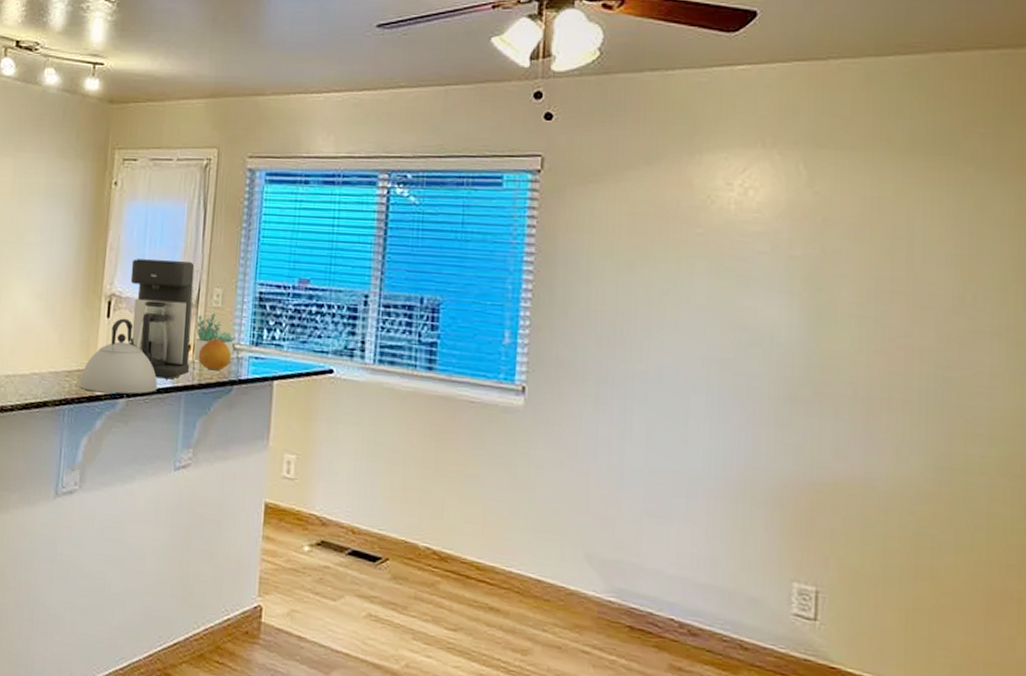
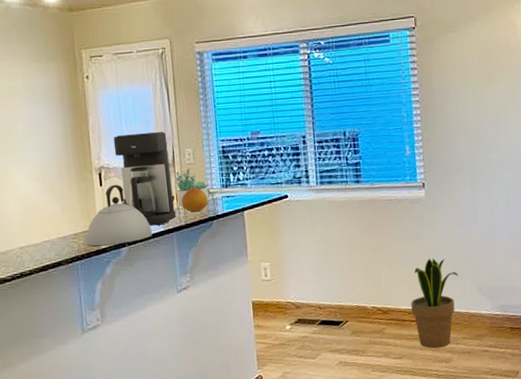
potted plant: none [481,495,559,630] -> present [411,258,459,348]

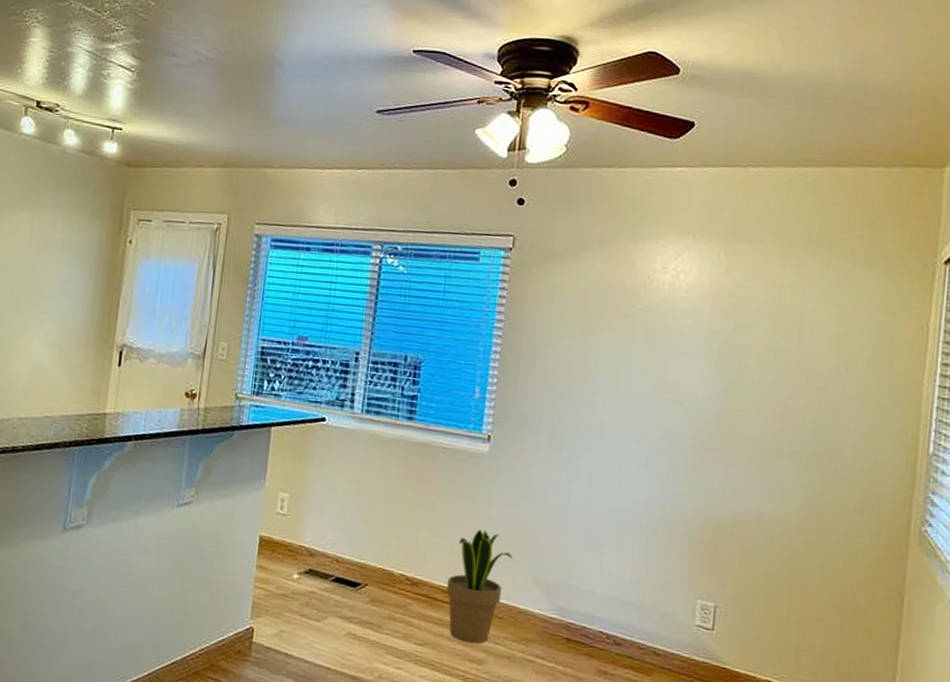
kettle: present [86,184,153,247] -> none [89,367,164,438]
coffee maker: present [113,132,177,226] -> none [141,312,203,424]
succulent plant: present [175,168,209,208] -> none [199,364,238,409]
fruit: present [181,187,208,212] -> none [203,388,234,417]

